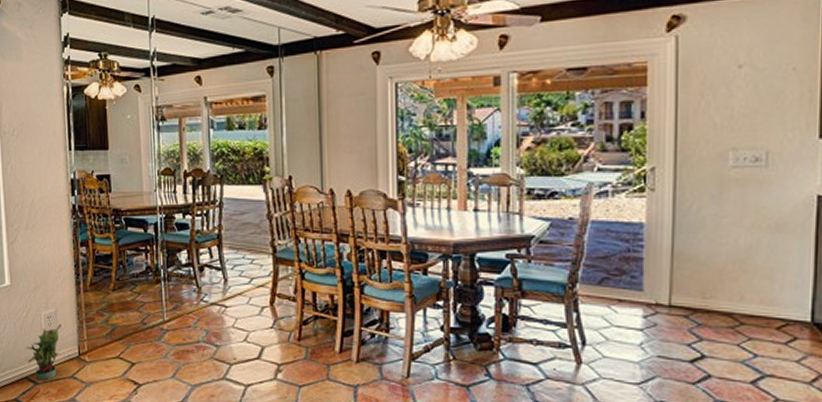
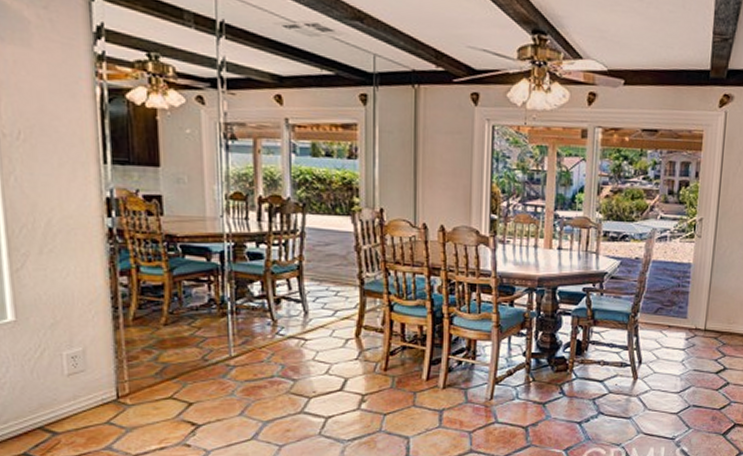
potted plant: present [25,323,61,381] -> none [38,363,92,430]

